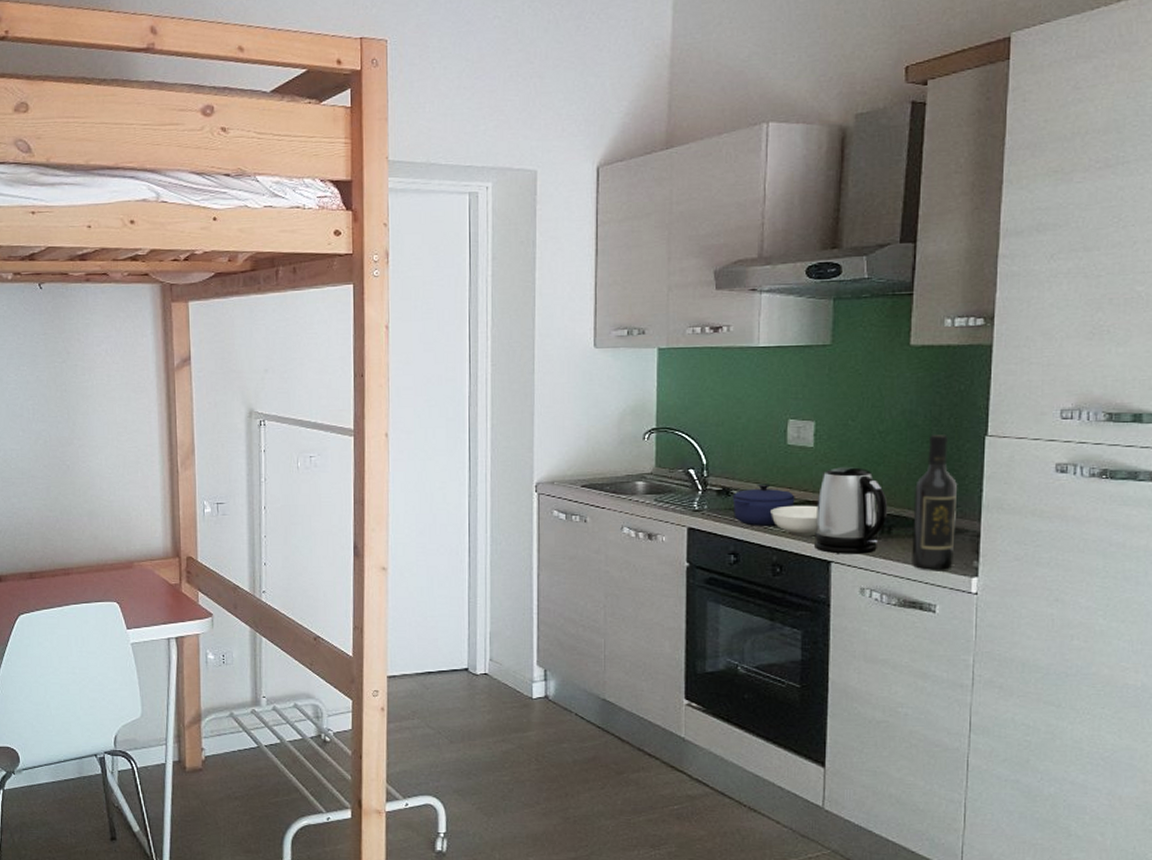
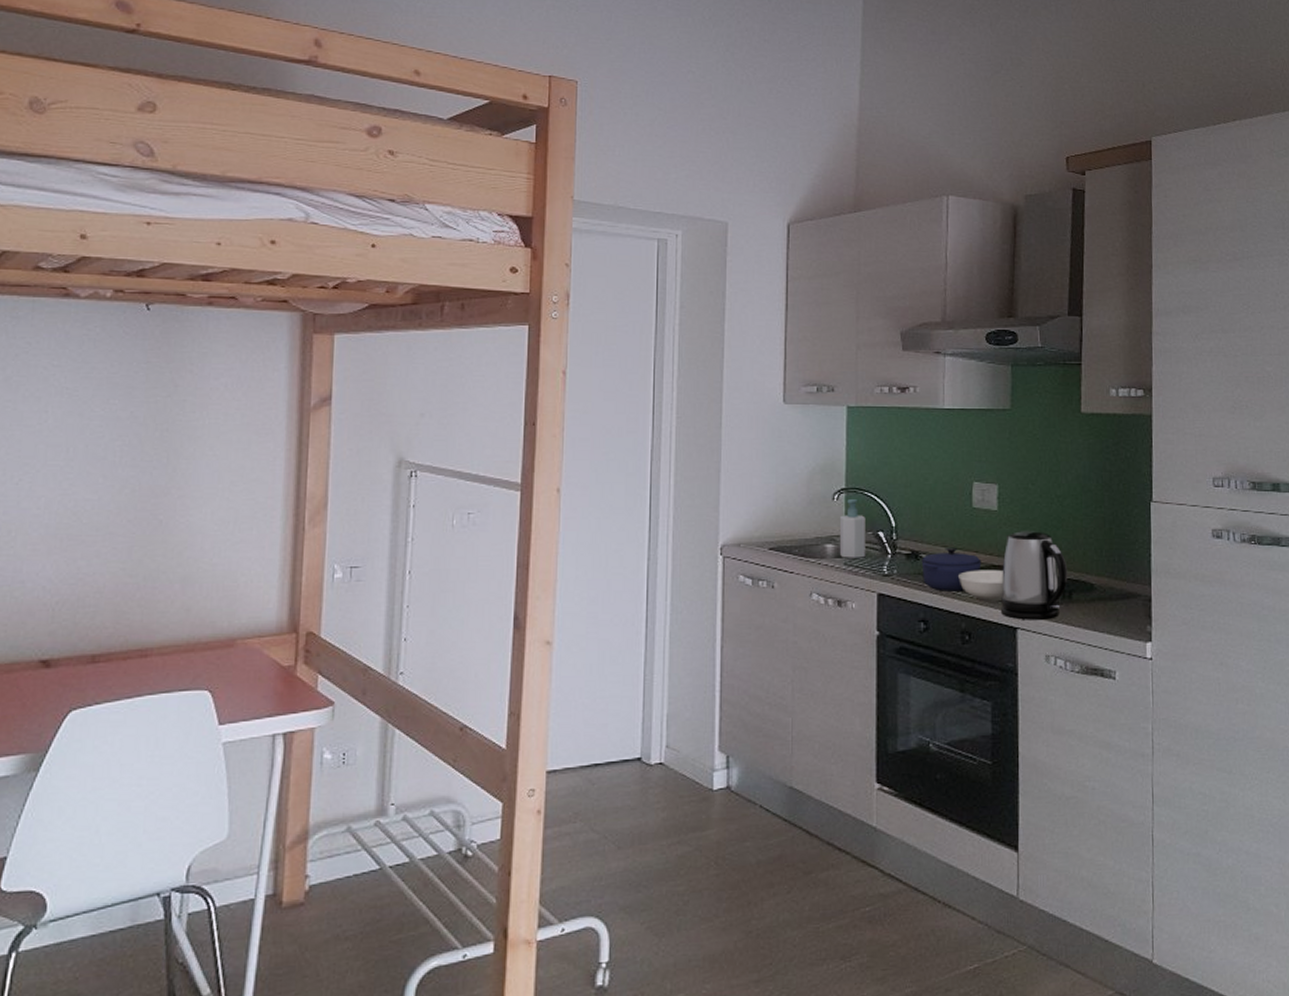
soap bottle: none [649,439,676,495] -> present [839,499,866,558]
wine bottle: present [911,435,957,572] -> none [1090,500,1129,637]

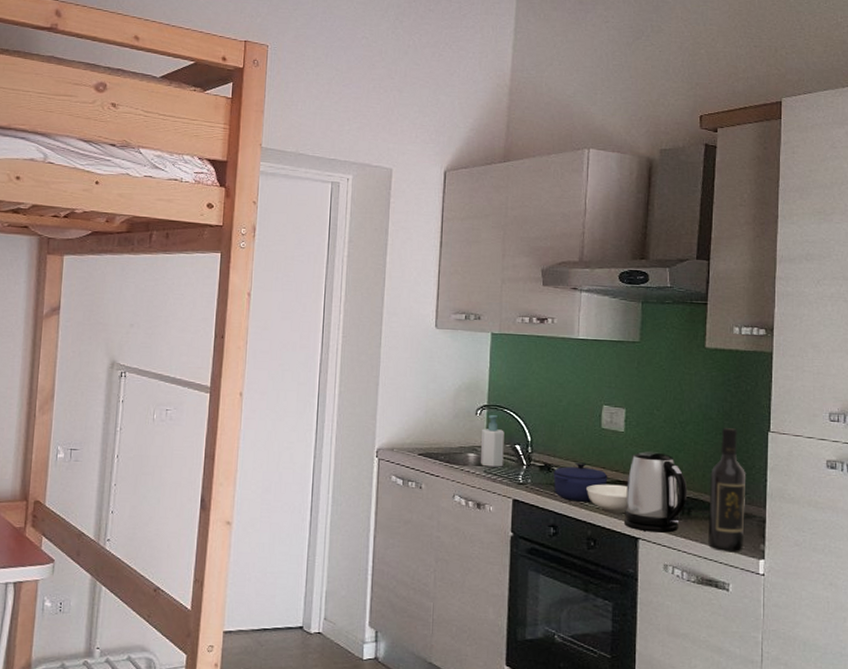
wine bottle: none [1090,500,1129,637] -> present [707,428,745,553]

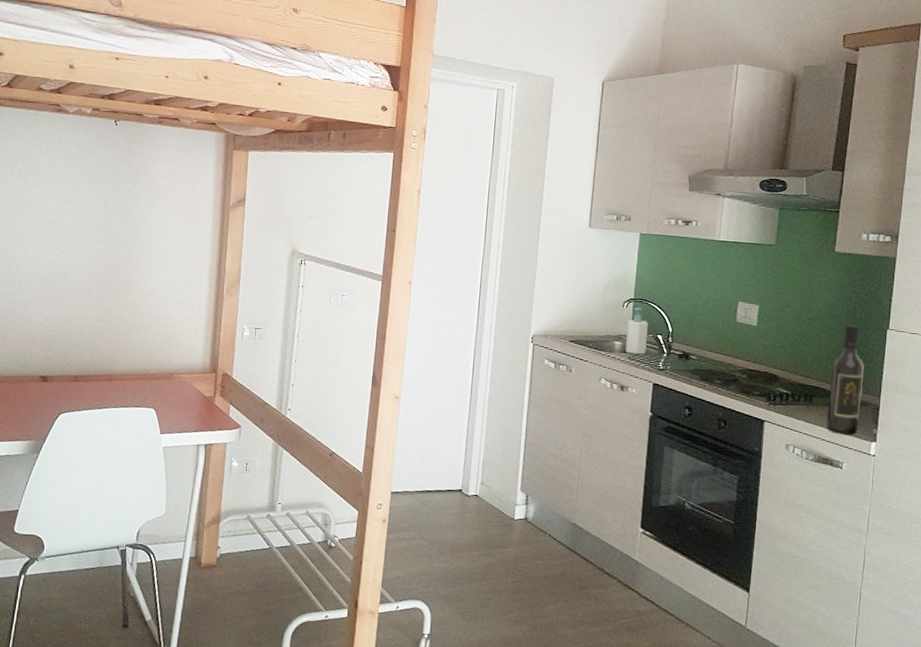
cooking pot: present [553,461,608,503] -> none [690,351,740,389]
bowl: present [585,484,628,515] -> none [719,371,757,400]
kettle: present [623,451,688,534] -> none [751,343,811,417]

